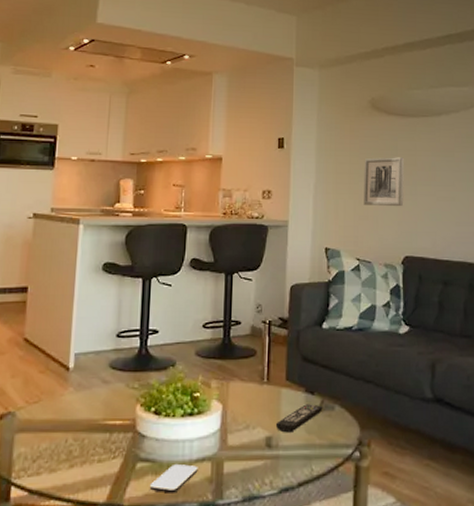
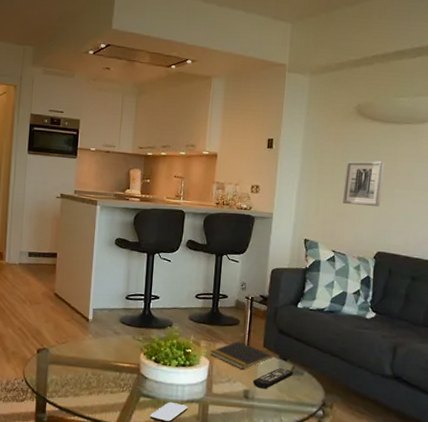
notepad: none [223,376,297,411] -> present [210,341,273,369]

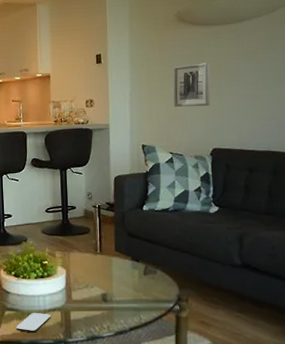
notepad: present [210,341,273,369] -> none [66,248,125,274]
remote control: present [252,368,294,389] -> none [109,269,147,291]

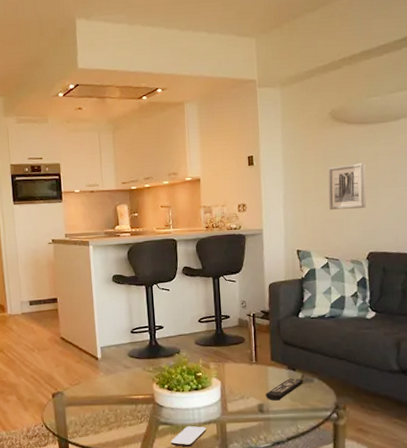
remote control: none [109,269,147,291] -> present [265,378,304,401]

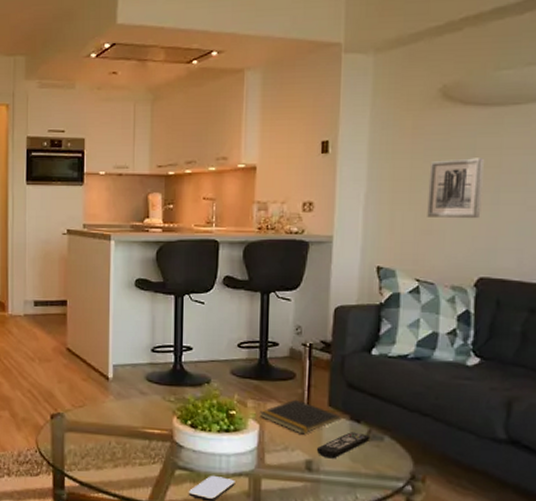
notepad: none [220,358,281,385] -> present [260,399,341,434]

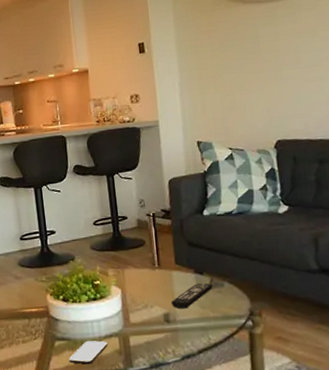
notepad: present [260,399,341,434] -> none [120,262,187,292]
wall art: present [427,158,485,219] -> none [225,44,271,96]

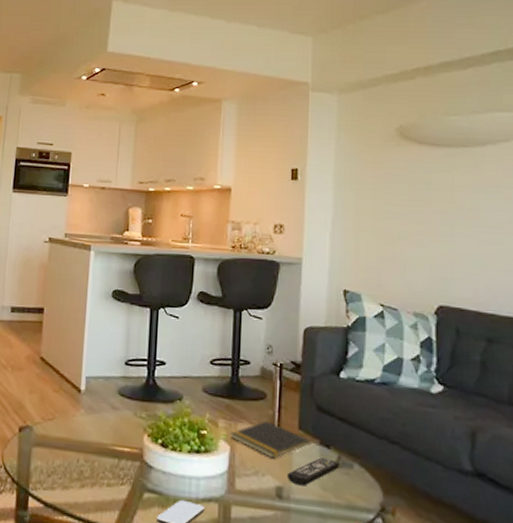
notepad: none [120,262,187,292] -> present [231,420,311,459]

